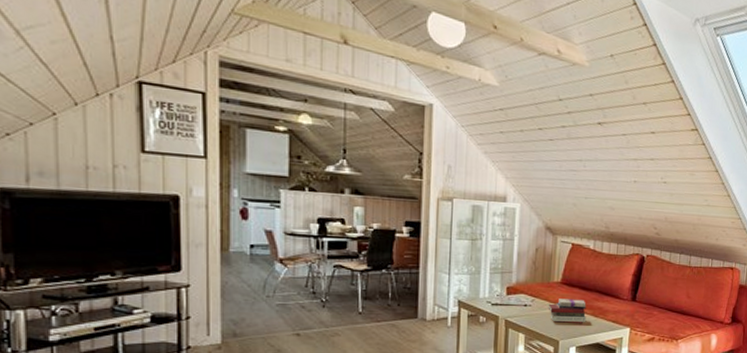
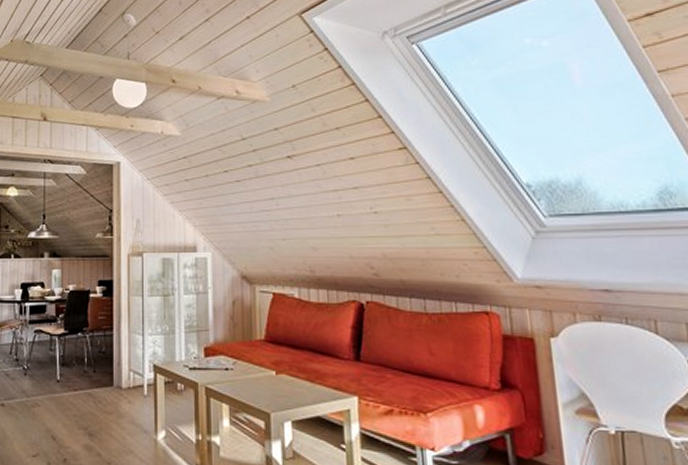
books: present [548,298,587,324] -> none [252,360,301,392]

